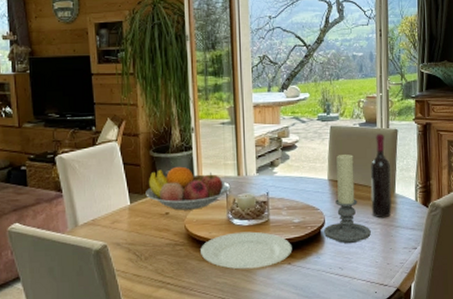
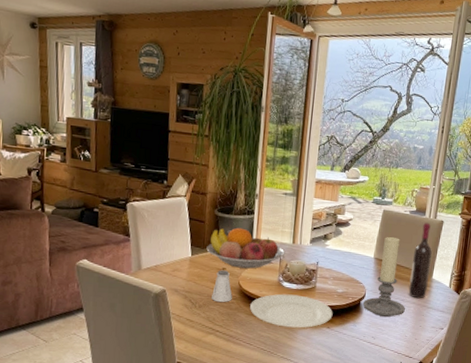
saltshaker: none [157,215,180,250] -> present [211,270,232,302]

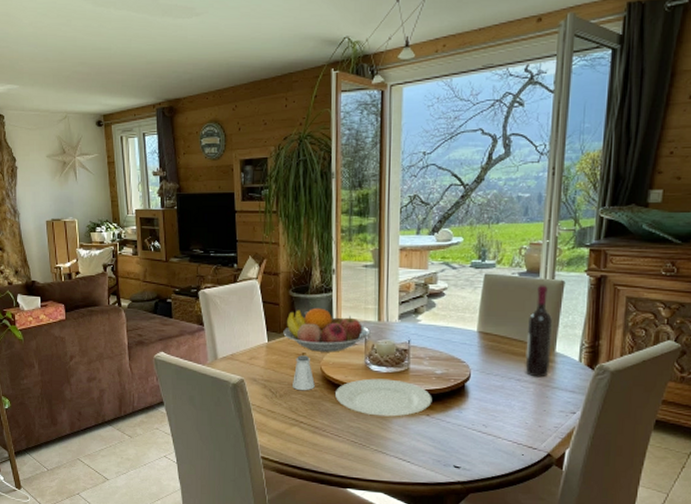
candle holder: present [362,236,405,317] -> none [467,305,523,400]

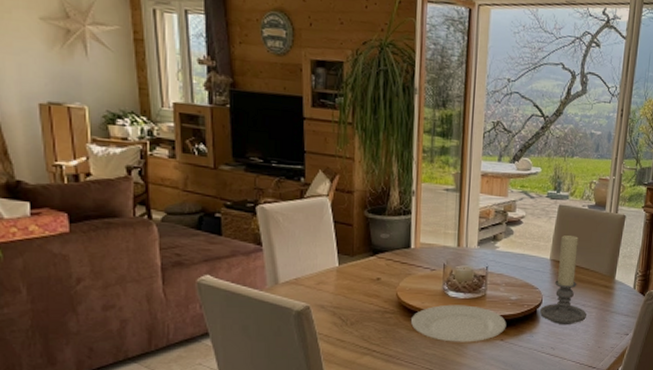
fruit bowl: present [283,307,371,352] -> none [356,230,450,278]
saltshaker: present [293,355,315,390] -> none [365,280,390,317]
candle holder: none [467,305,523,400] -> present [539,234,587,324]
wine bottle: present [525,285,553,378] -> none [589,218,615,303]

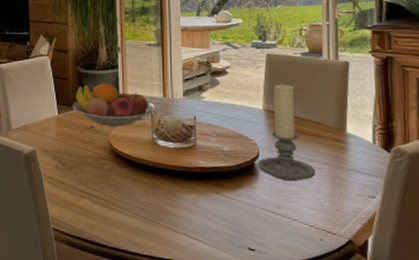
fruit bowl: none [356,230,450,278] -> present [72,83,156,126]
plate: present [411,304,507,342] -> none [124,153,222,193]

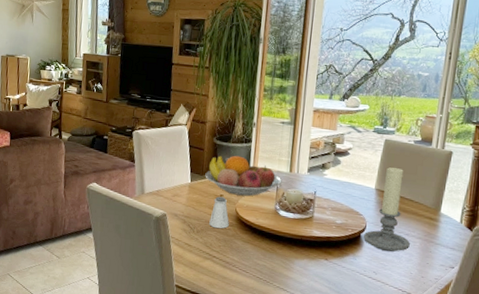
saltshaker: none [82,128,103,163] -> present [209,196,229,229]

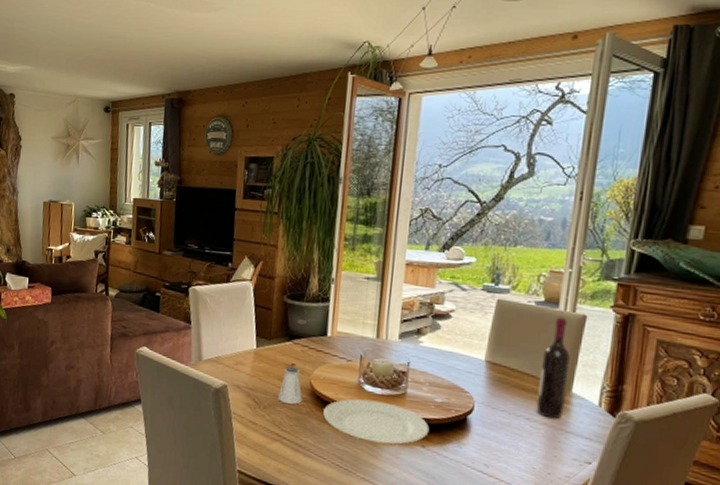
fruit bowl: present [205,155,282,197] -> none [273,317,367,367]
plate: none [246,222,331,259] -> present [323,399,430,444]
candle holder: present [363,167,410,252] -> none [470,334,532,440]
wine bottle: none [413,153,441,234] -> present [536,317,572,419]

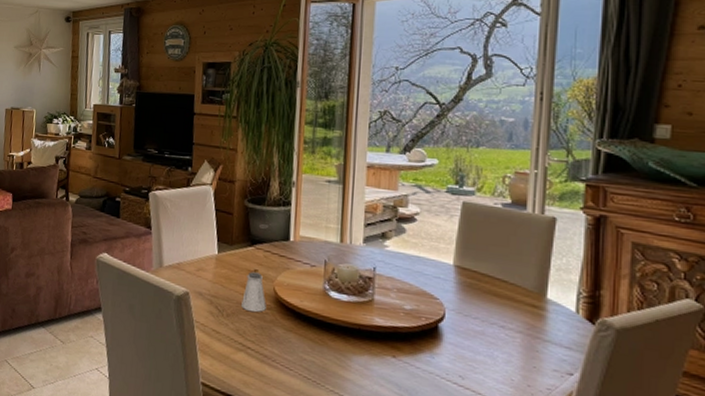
plate: present [323,399,430,444] -> none [288,306,400,354]
wine bottle: present [536,317,572,419] -> none [510,219,544,327]

